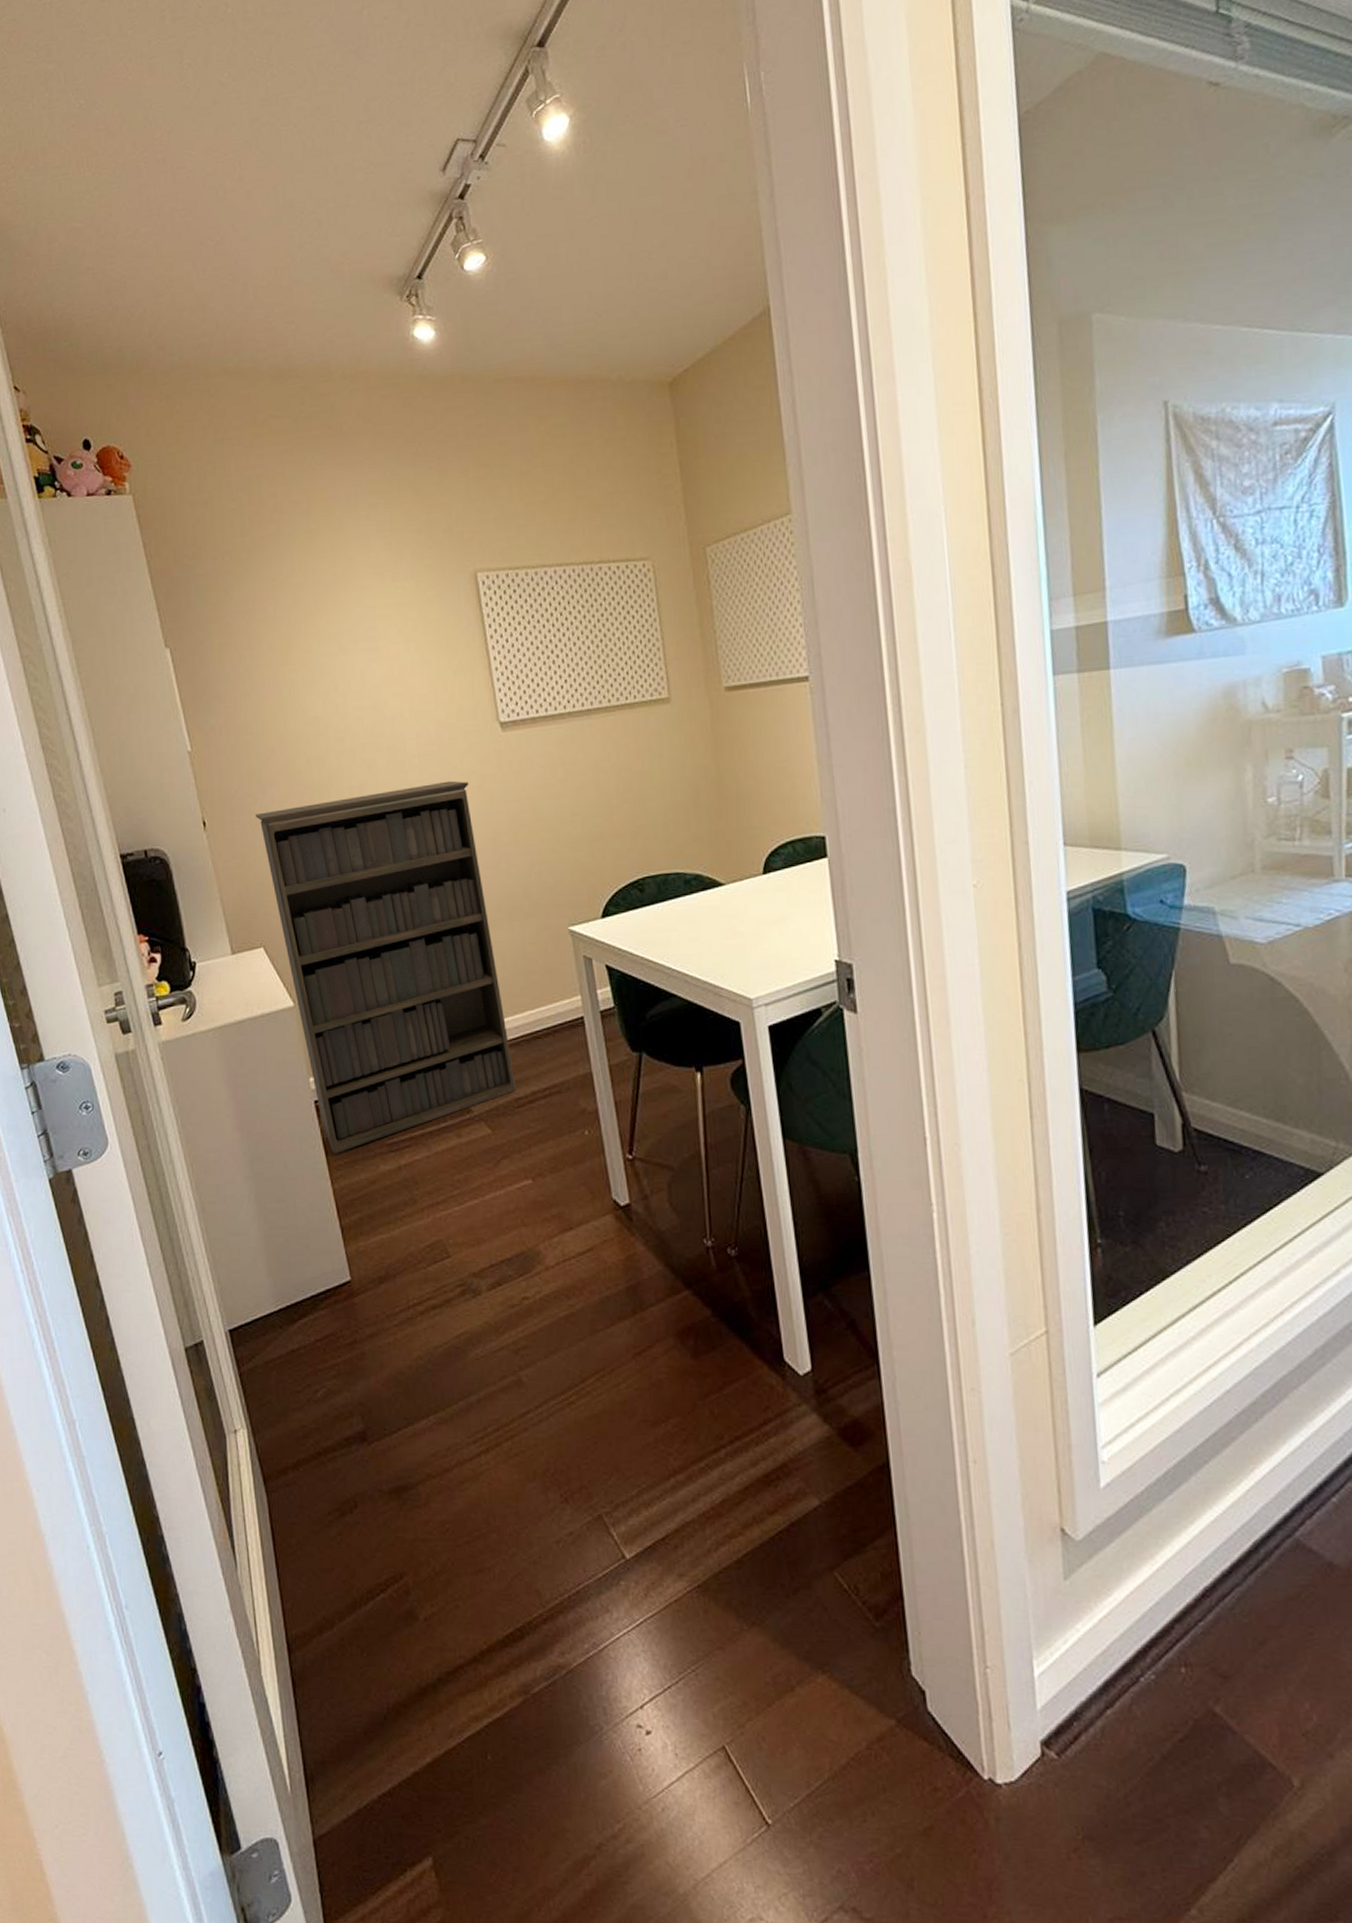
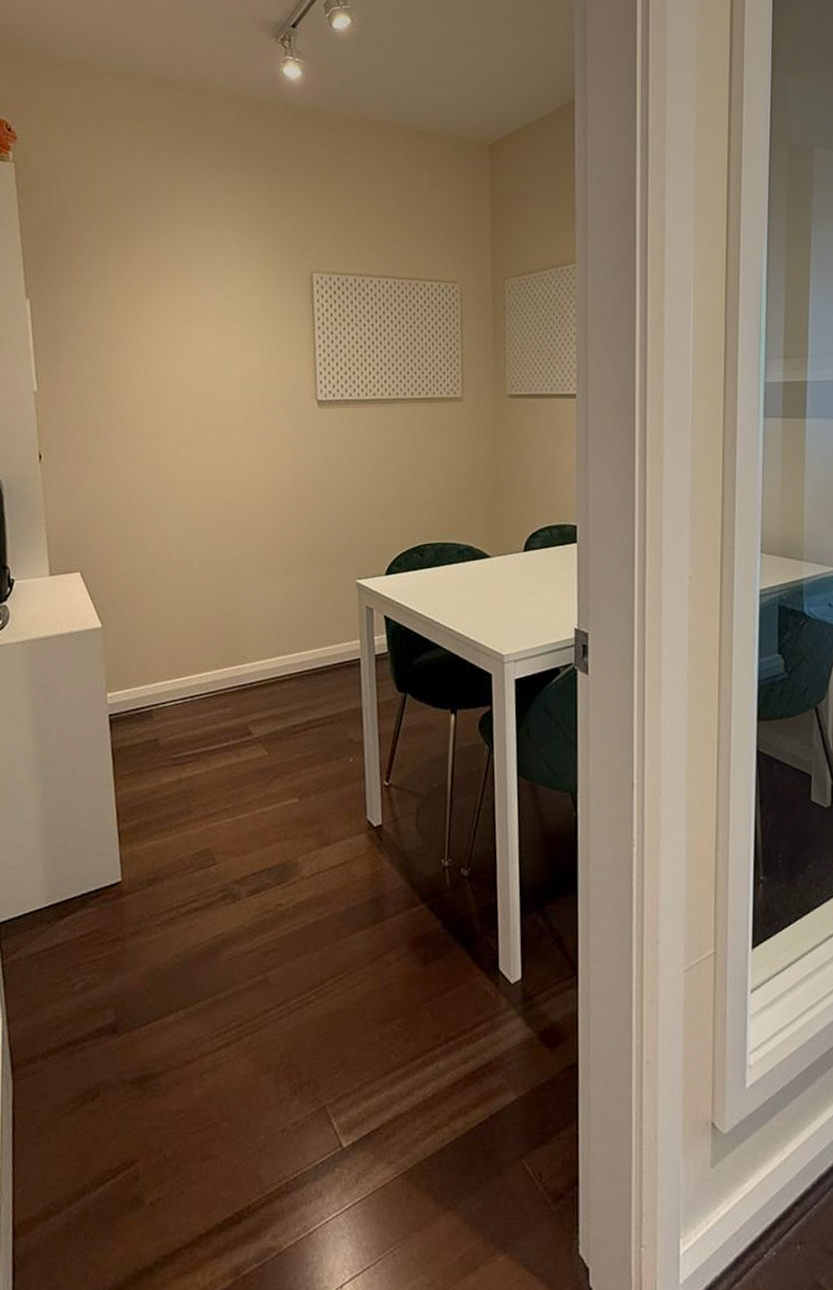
bookshelf: present [256,780,516,1154] -> none [89,444,294,765]

